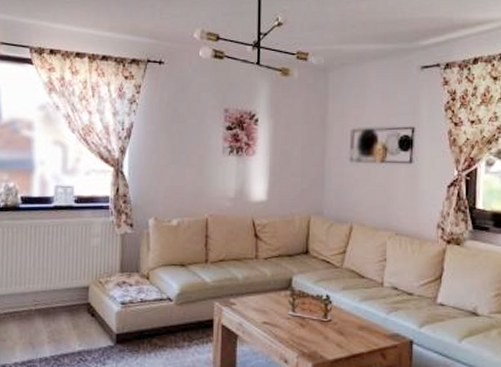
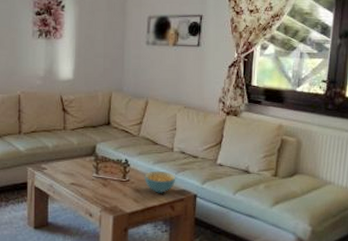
cereal bowl: none [349,309,388,337] -> present [144,170,176,193]

